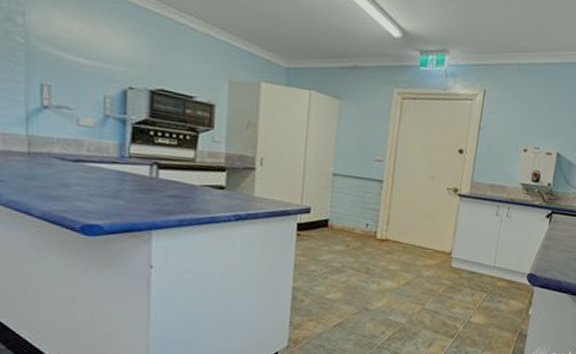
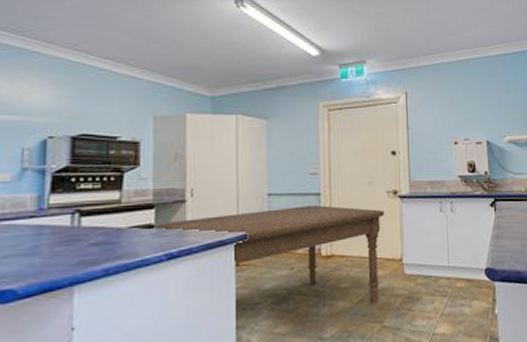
dining table: none [226,185,442,289] -> present [155,205,384,304]

